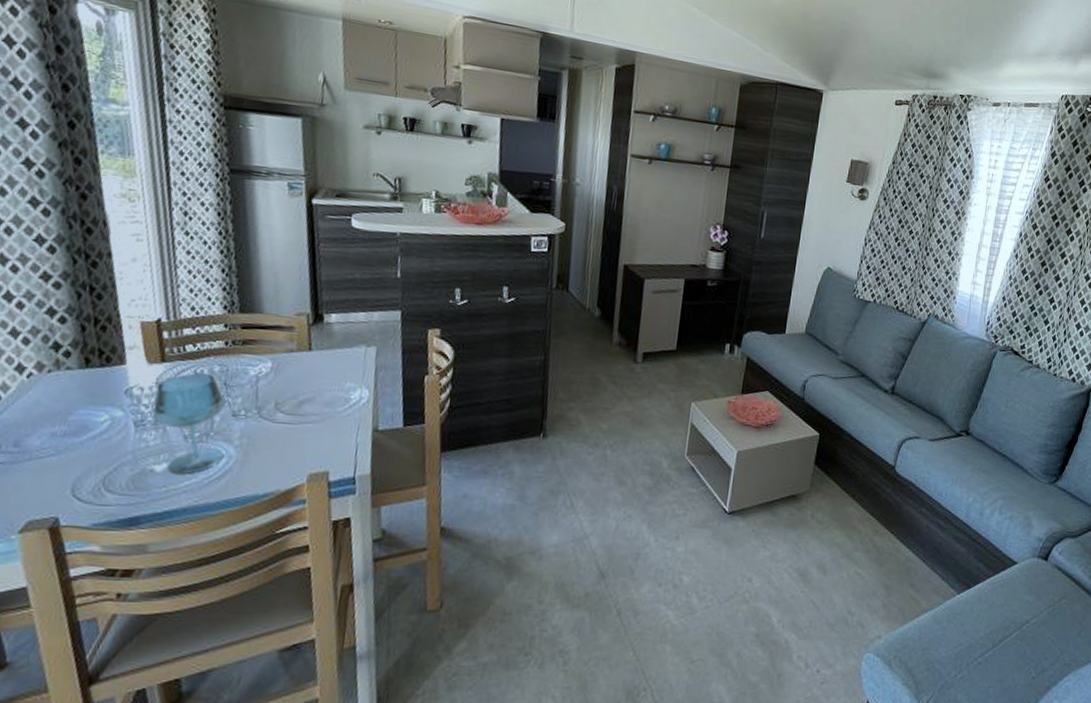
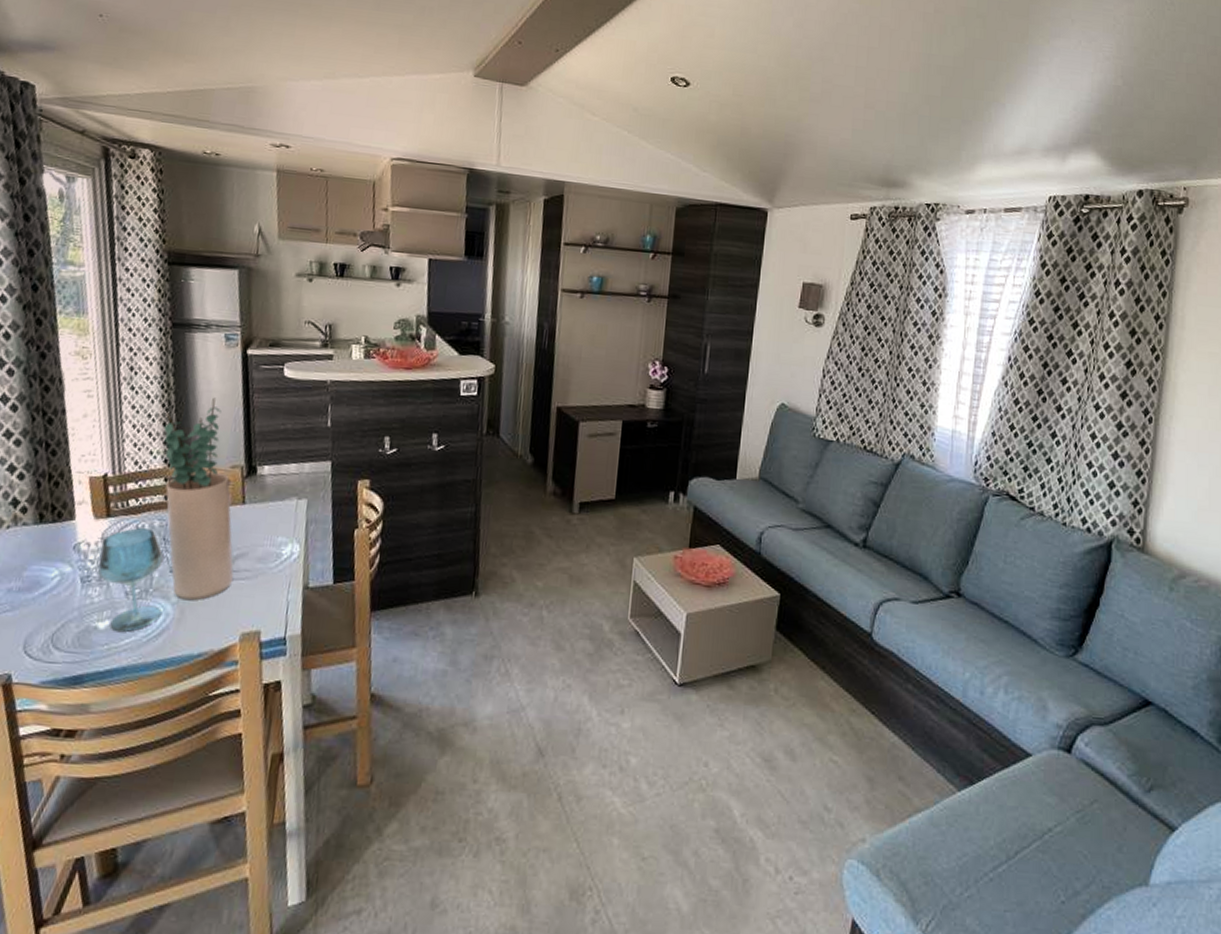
vase: none [222,245,301,444] -> present [163,397,234,601]

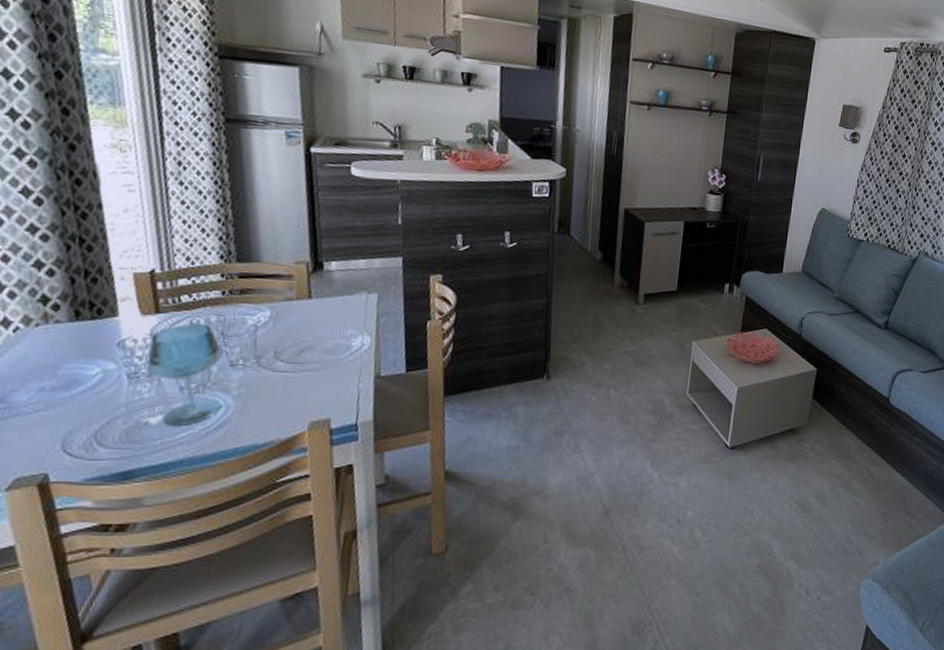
vase: present [163,397,234,601] -> none [218,194,301,393]

